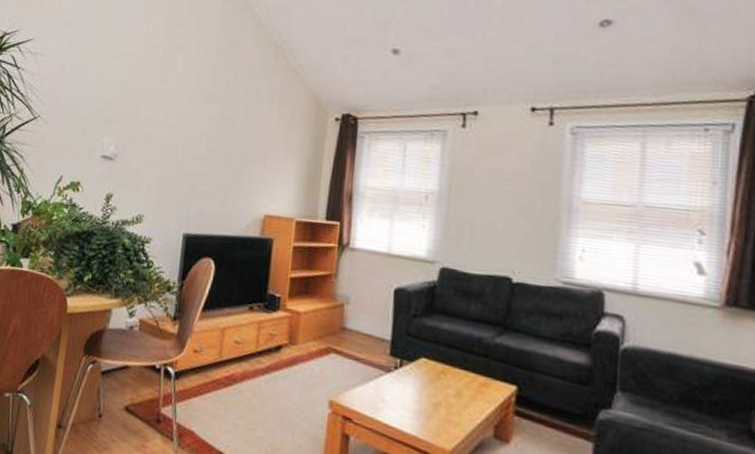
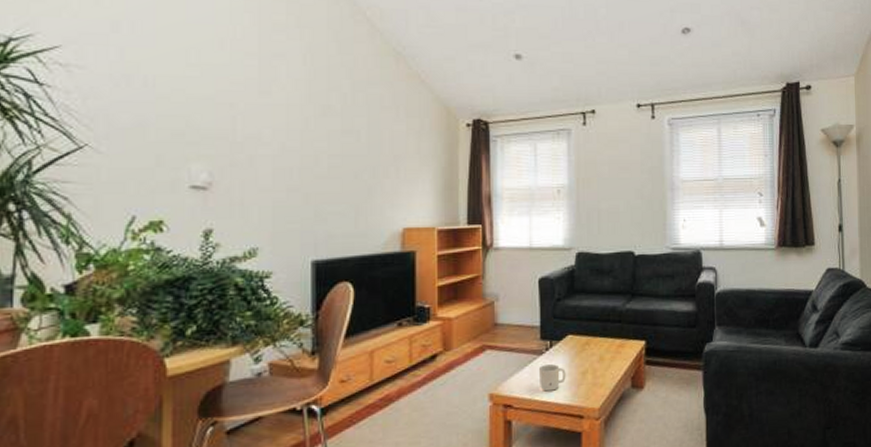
mug: none [383,384,415,416] -> present [538,364,566,392]

